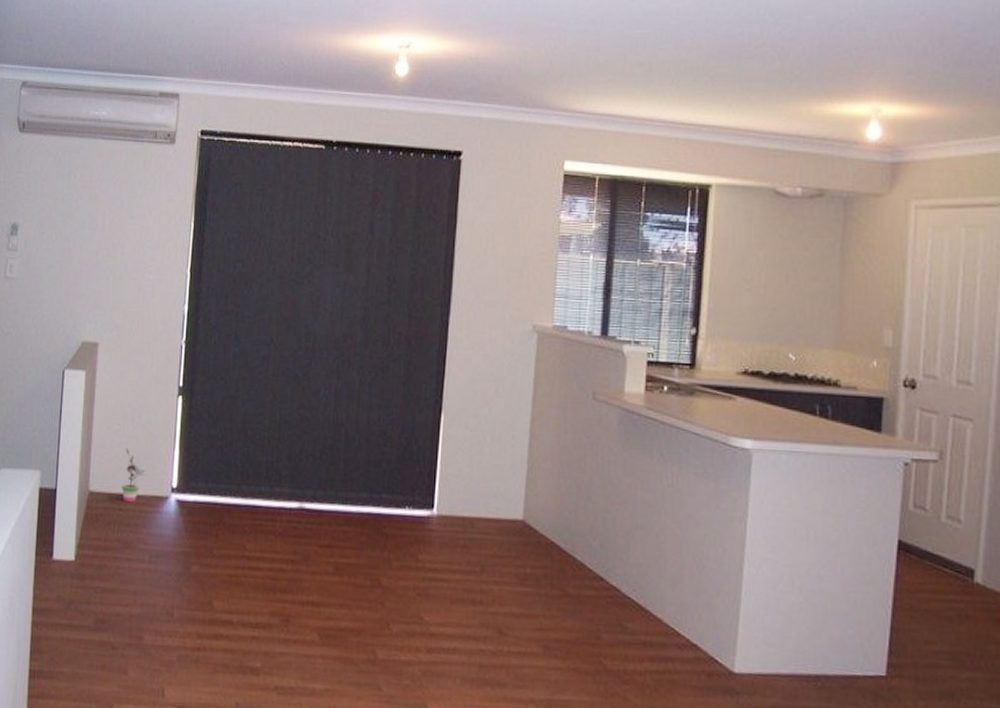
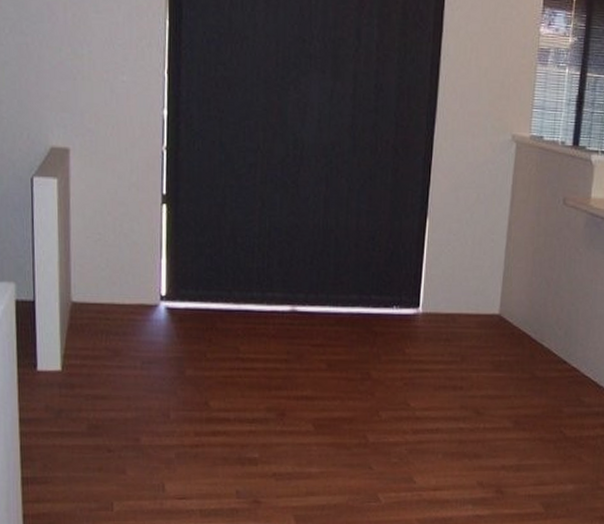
potted plant: present [121,448,146,503] -> none [107,258,133,312]

